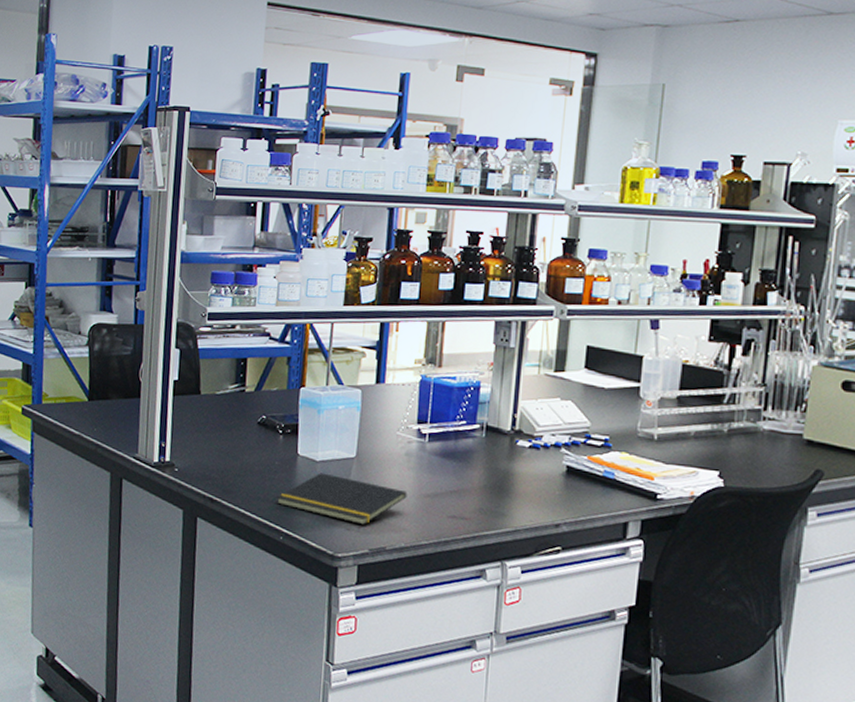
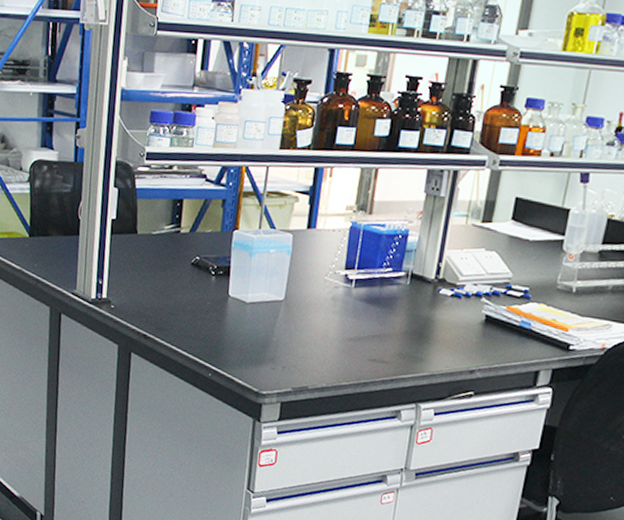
notepad: present [276,472,407,525] -> none [206,313,332,365]

